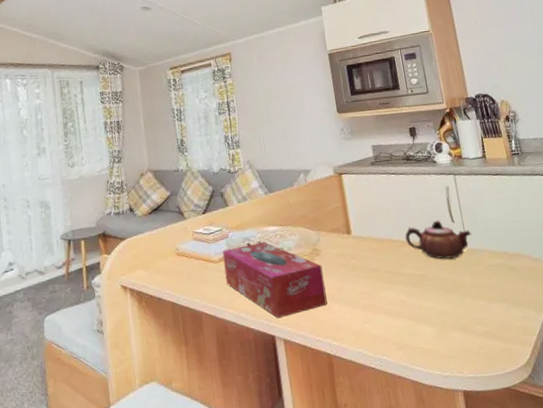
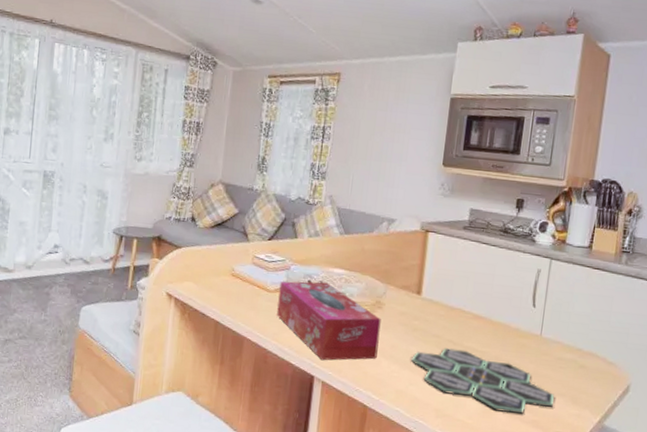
board game: none [359,277,499,331] -> present [411,348,554,414]
teapot: present [405,220,471,259] -> none [477,301,550,343]

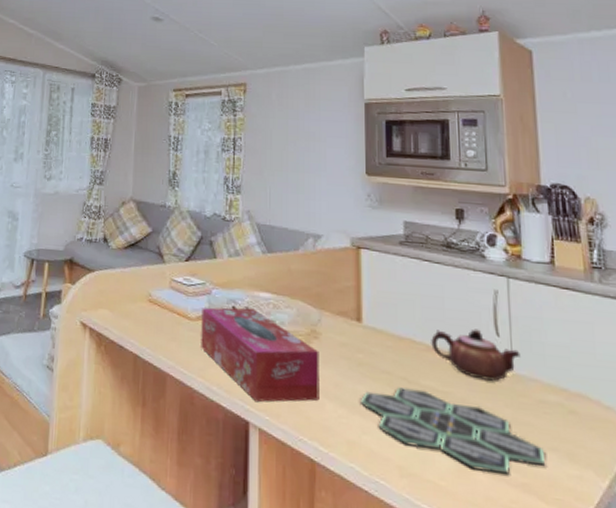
teapot: none [477,301,550,343] -> present [431,329,521,381]

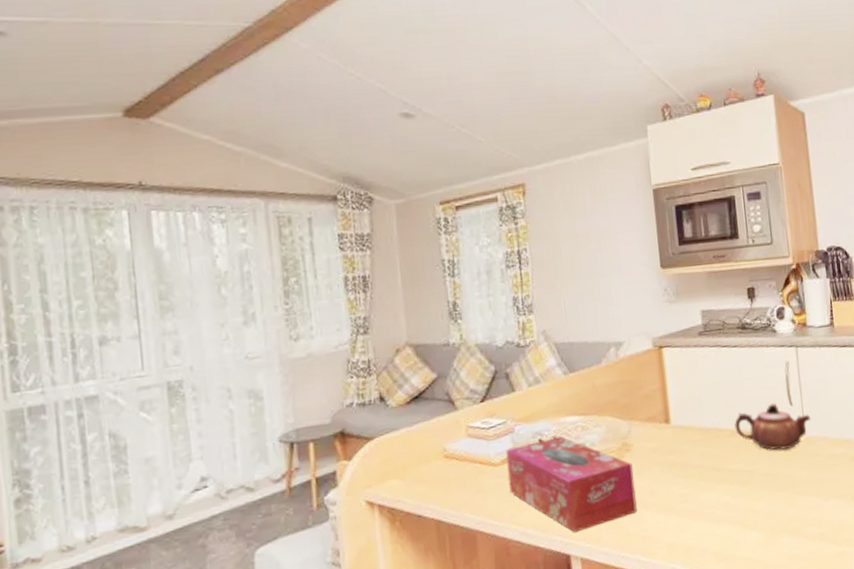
board game: present [361,387,545,474] -> none [676,474,835,535]

